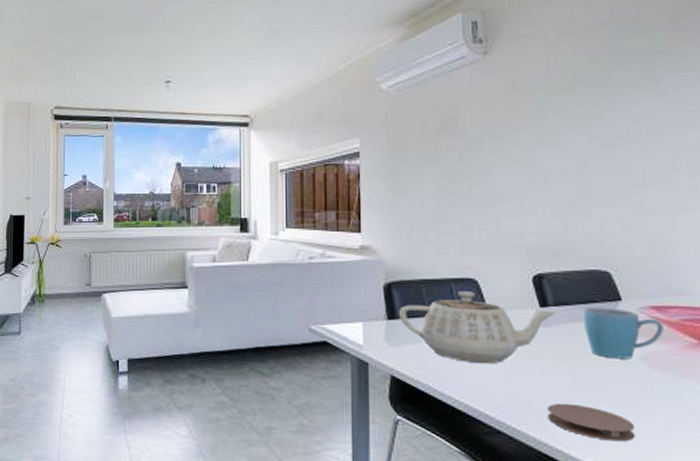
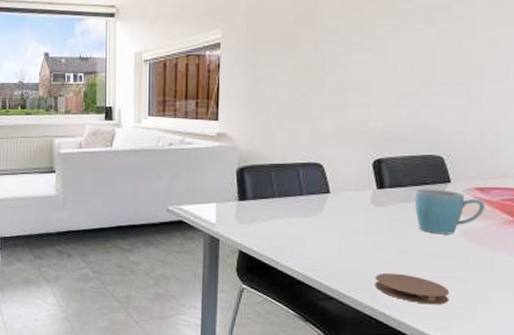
teapot: present [399,291,557,364] -> none [250,175,392,240]

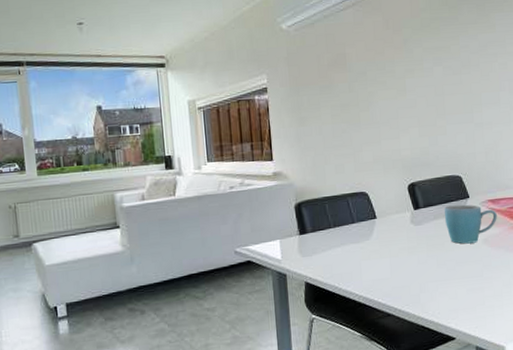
coaster: present [374,272,450,305] -> none [422,283,482,308]

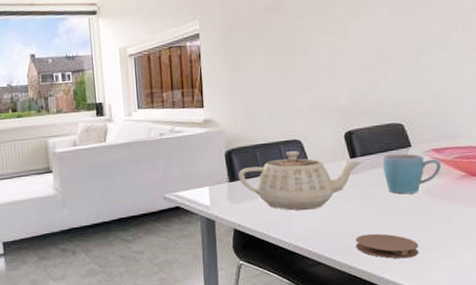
teapot: none [309,203,426,262] -> present [239,151,363,211]
coaster: none [422,283,482,308] -> present [355,233,419,259]

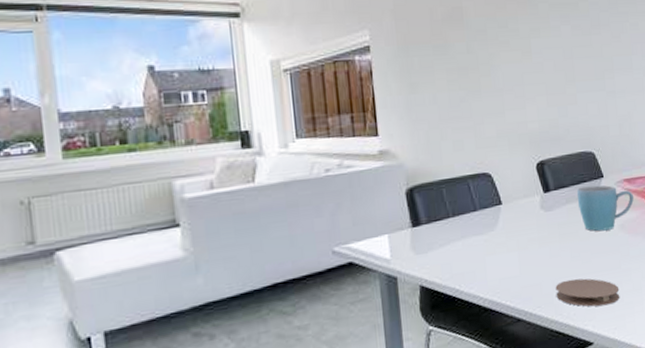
teapot: present [239,151,363,211] -> none [423,186,558,258]

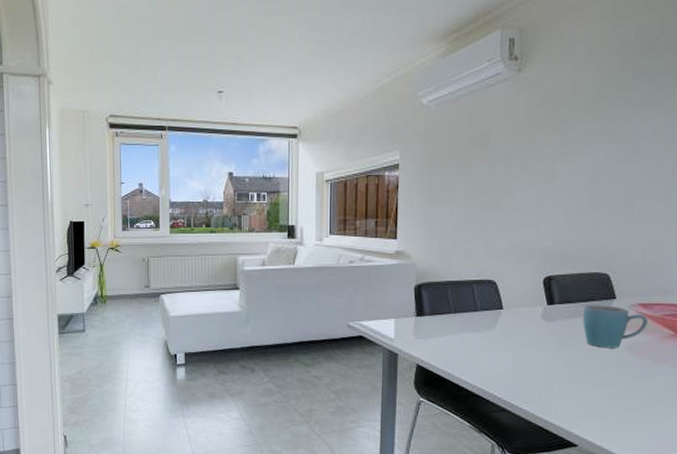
coaster: present [555,278,620,307] -> none [545,385,615,416]

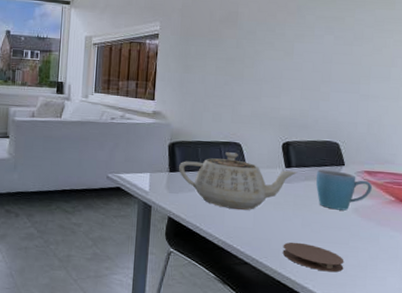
teapot: none [427,291,562,354] -> present [179,152,298,210]
coaster: none [545,385,615,416] -> present [282,242,344,273]

